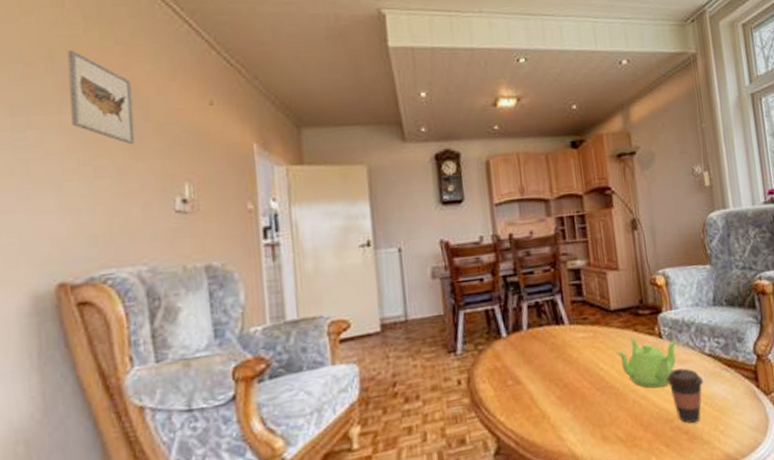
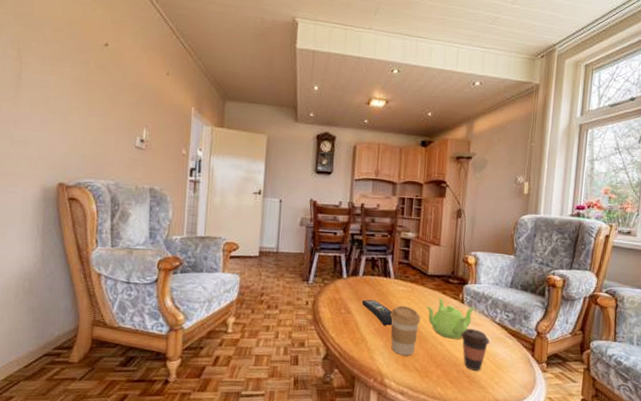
wall art: present [67,50,135,145] -> none [78,23,118,96]
remote control: none [532,357,577,390] -> present [361,299,392,326]
coffee cup: none [573,357,614,425] -> present [390,305,421,356]

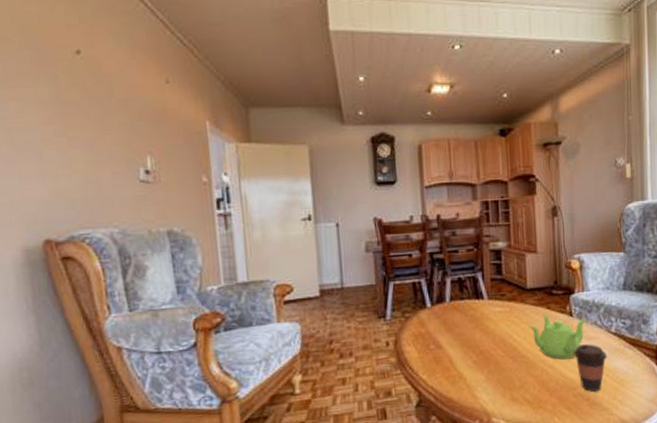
remote control: present [361,299,392,326] -> none [452,327,492,356]
coffee cup: present [390,305,421,356] -> none [489,329,526,388]

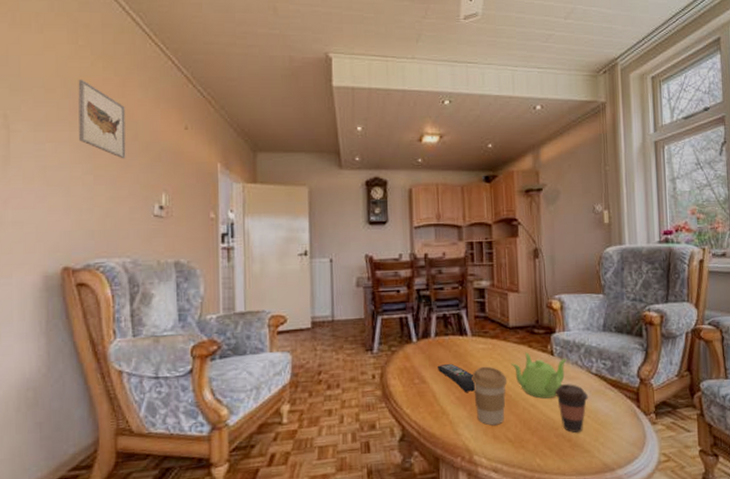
wall art: none [37,27,102,119] -> present [78,80,126,159]
remote control: none [452,327,492,356] -> present [437,363,475,392]
coffee cup: none [489,329,526,388] -> present [472,366,508,426]

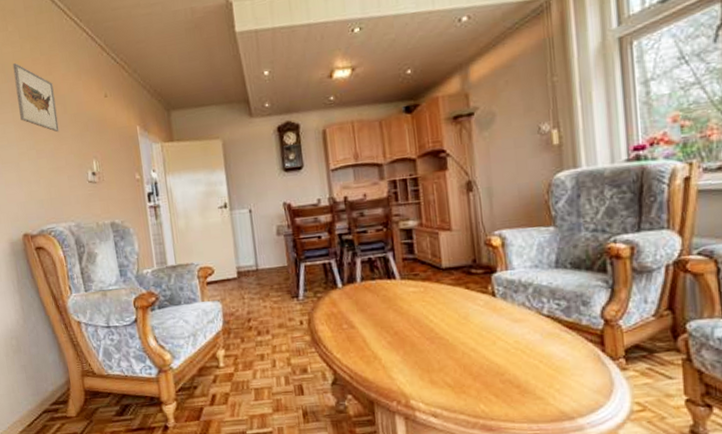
remote control: present [437,363,475,392] -> none [365,307,407,337]
coffee cup: present [472,366,508,426] -> none [403,309,443,370]
teapot: present [511,352,567,399] -> none [446,294,511,343]
coffee cup: present [554,384,589,433] -> none [498,327,540,378]

